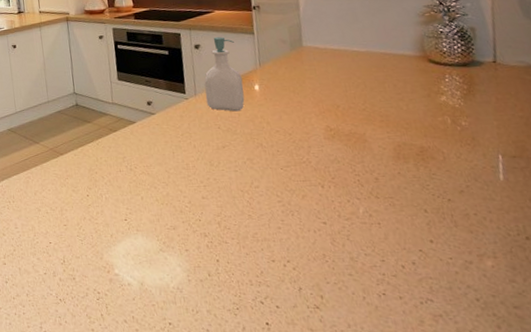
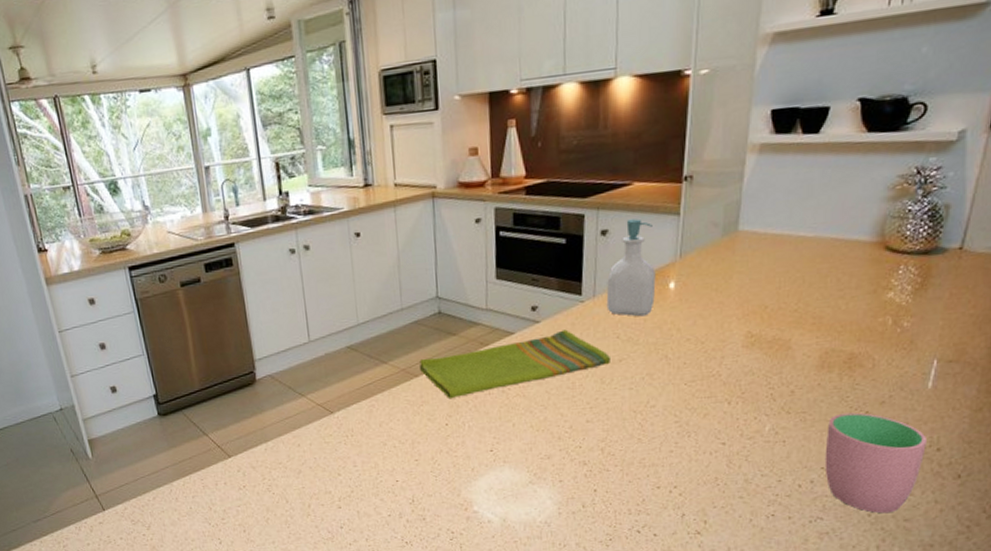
dish towel: none [63,120,216,175] -> present [419,329,610,399]
cup: none [415,199,516,299] -> present [824,412,927,514]

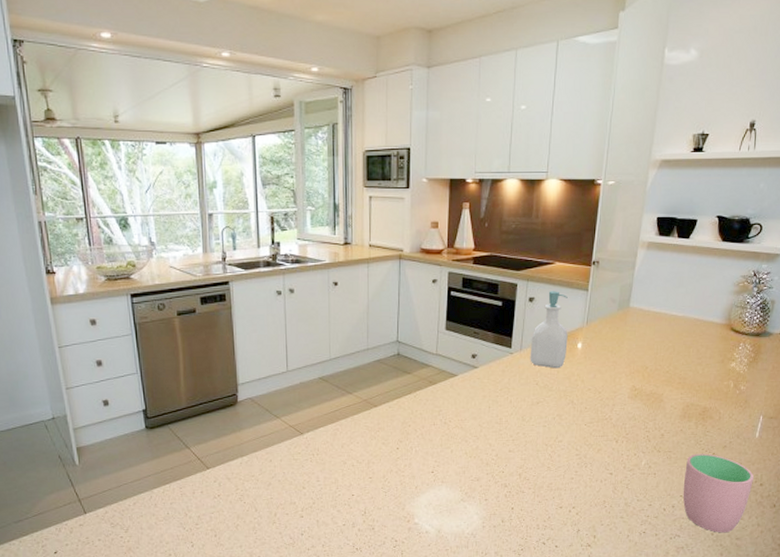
dish towel: present [419,329,610,399] -> none [379,375,530,427]

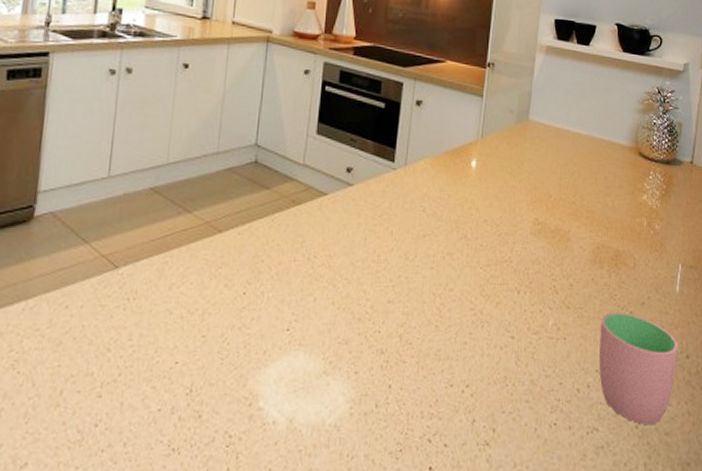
soap bottle: present [530,291,568,369] -> none [416,94,461,192]

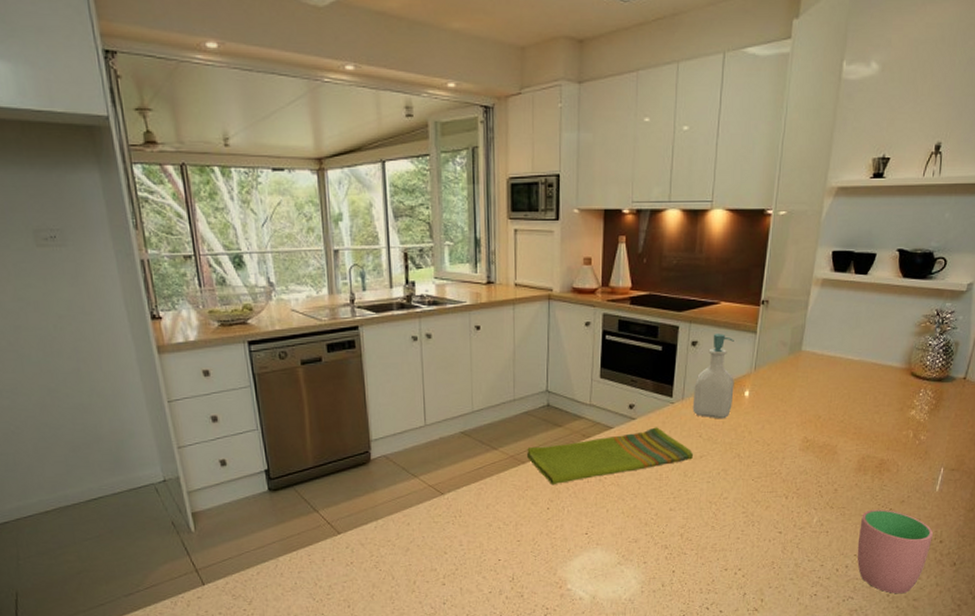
dish towel: none [226,196,415,263] -> present [527,427,693,486]
soap bottle: none [416,94,461,192] -> present [692,334,734,419]

